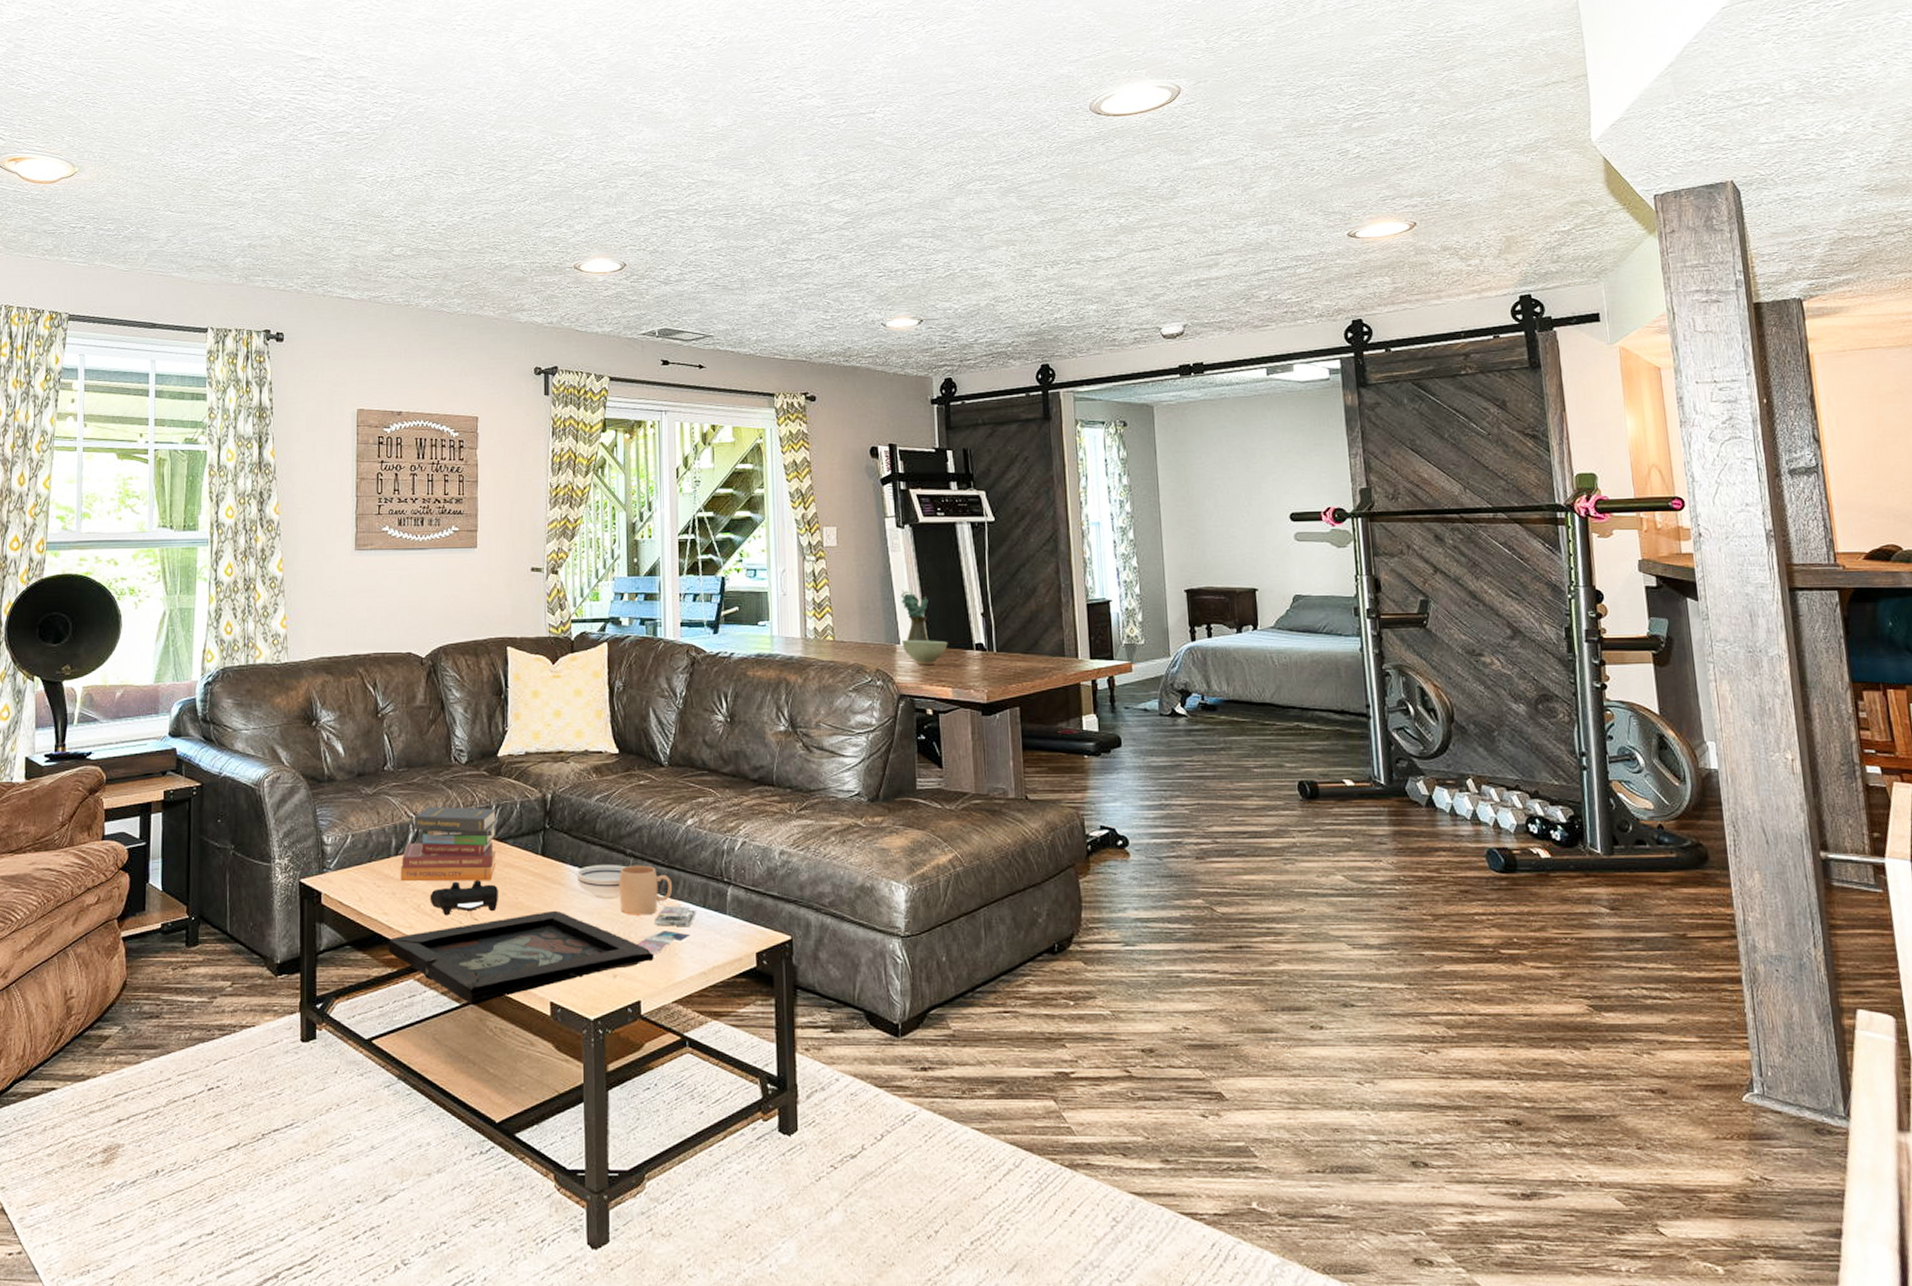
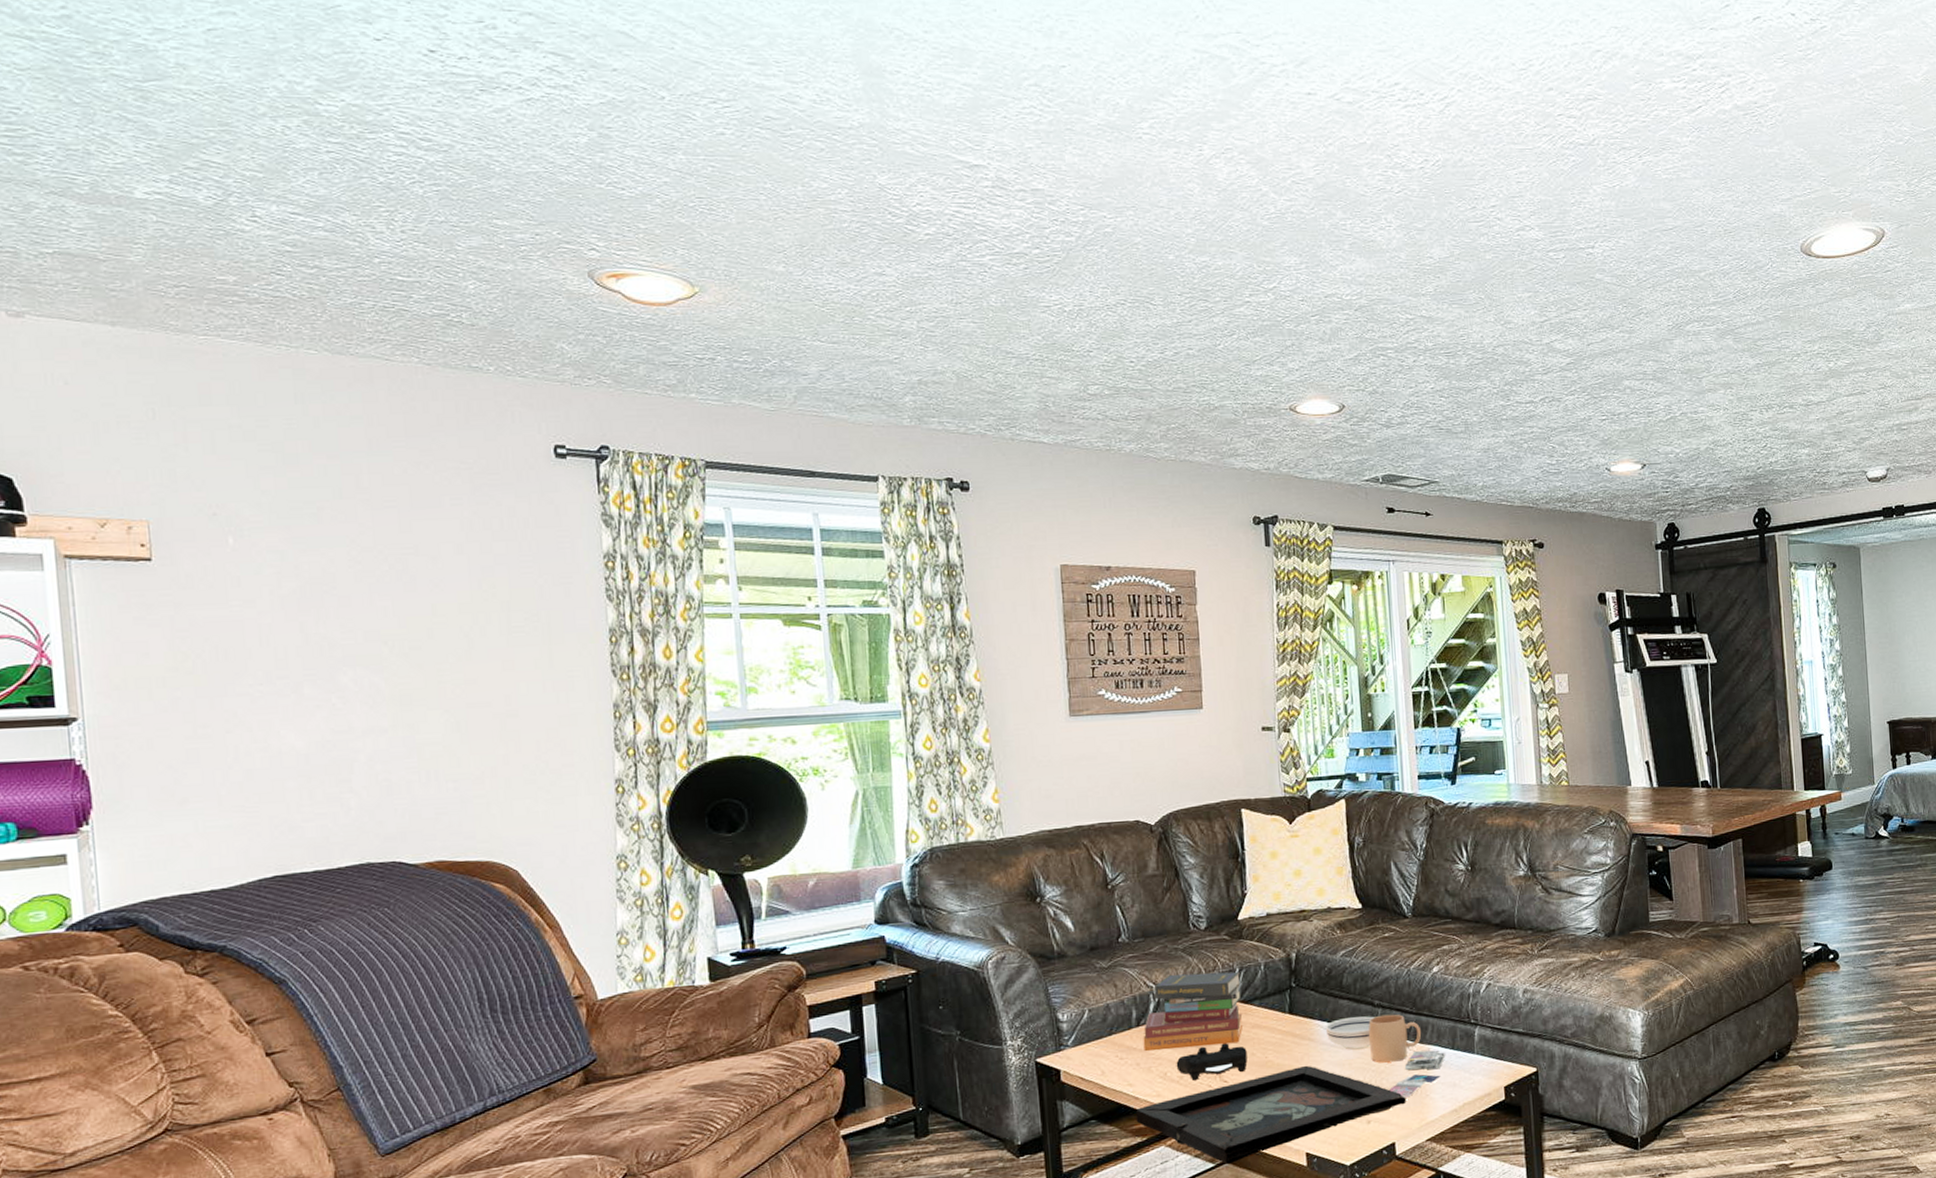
vase: present [901,589,929,642] -> none [1631,732,1658,783]
bowl: present [902,639,948,665] -> none [1633,780,1676,804]

